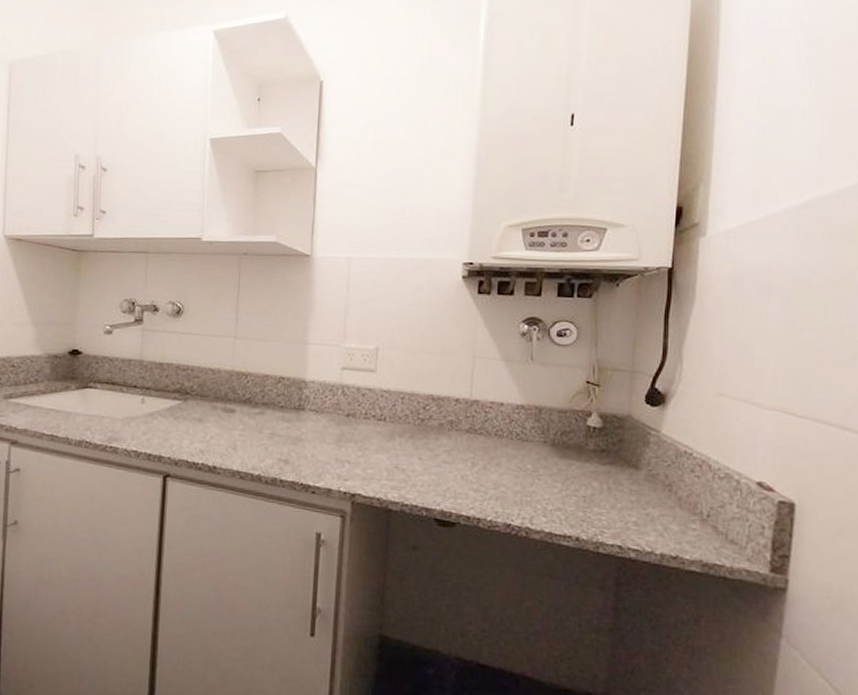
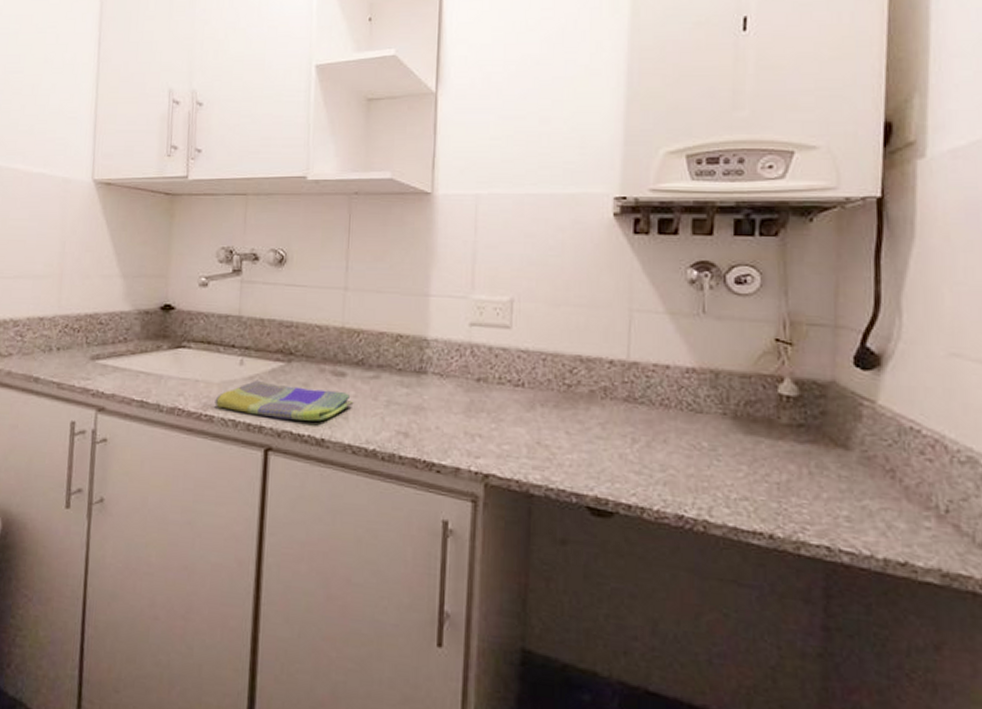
dish towel: none [119,416,242,451] -> present [215,380,354,421]

